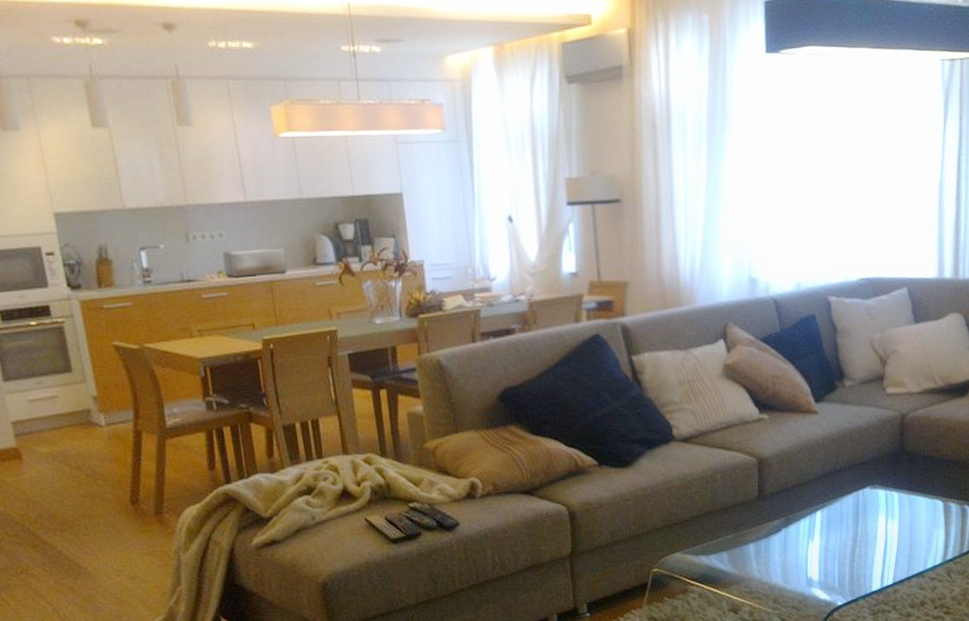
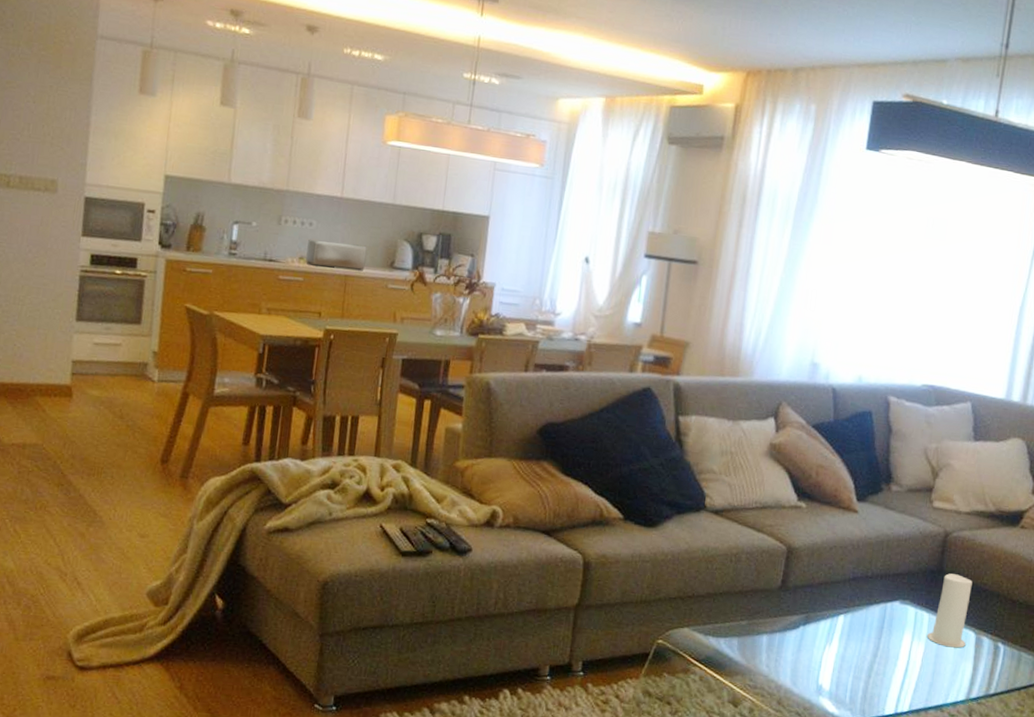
candle: none [899,451,936,519] -> present [927,573,973,648]

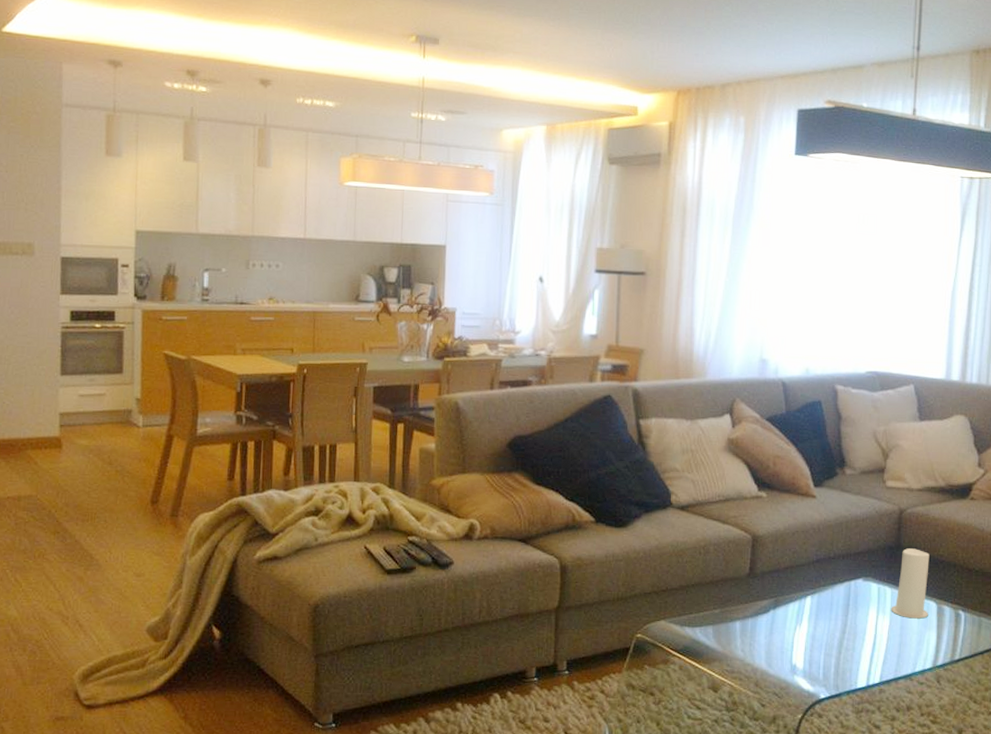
toaster: present [306,240,367,271] -> none [275,280,332,307]

